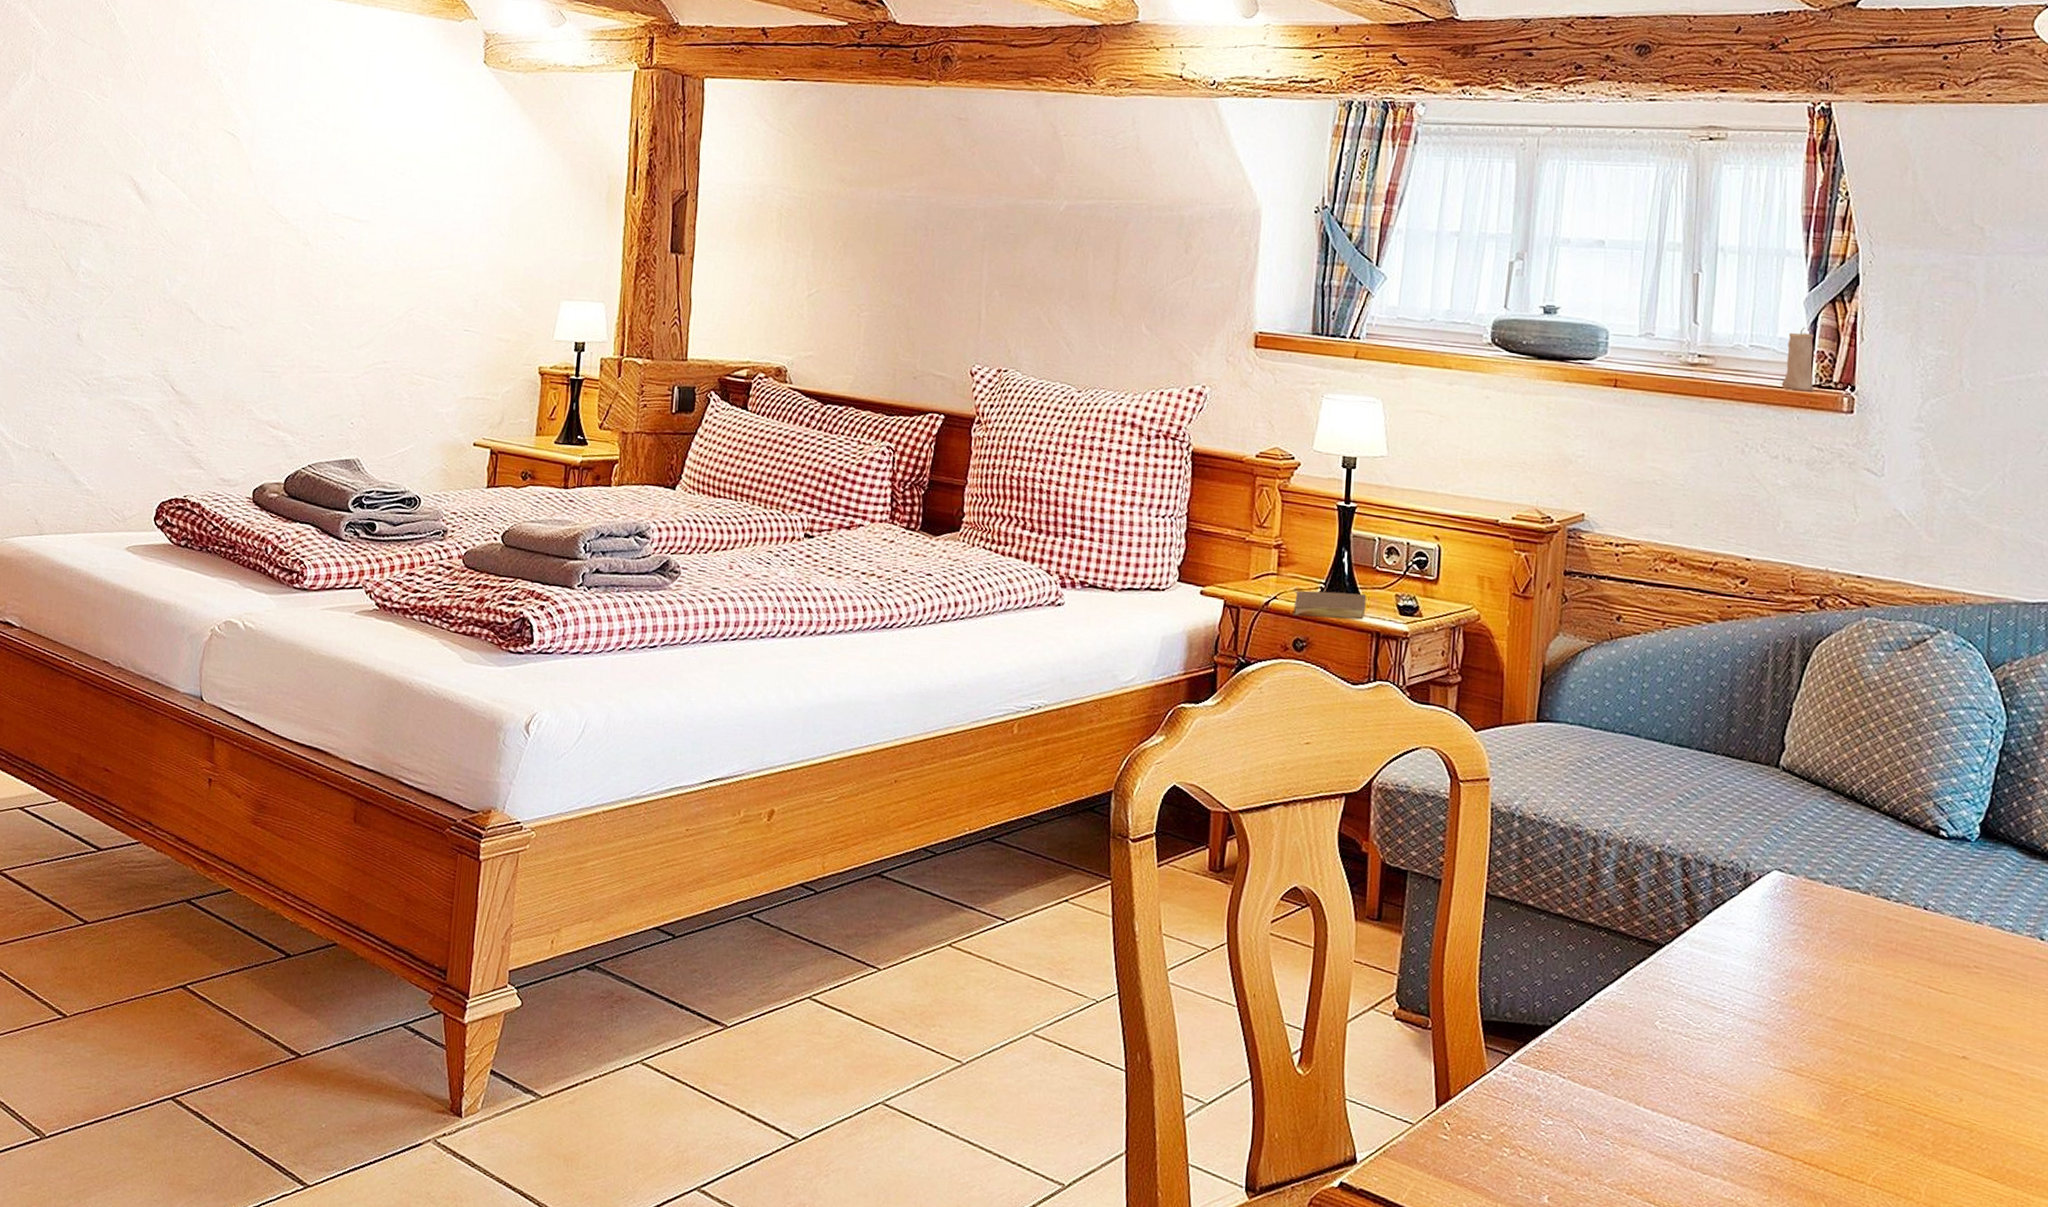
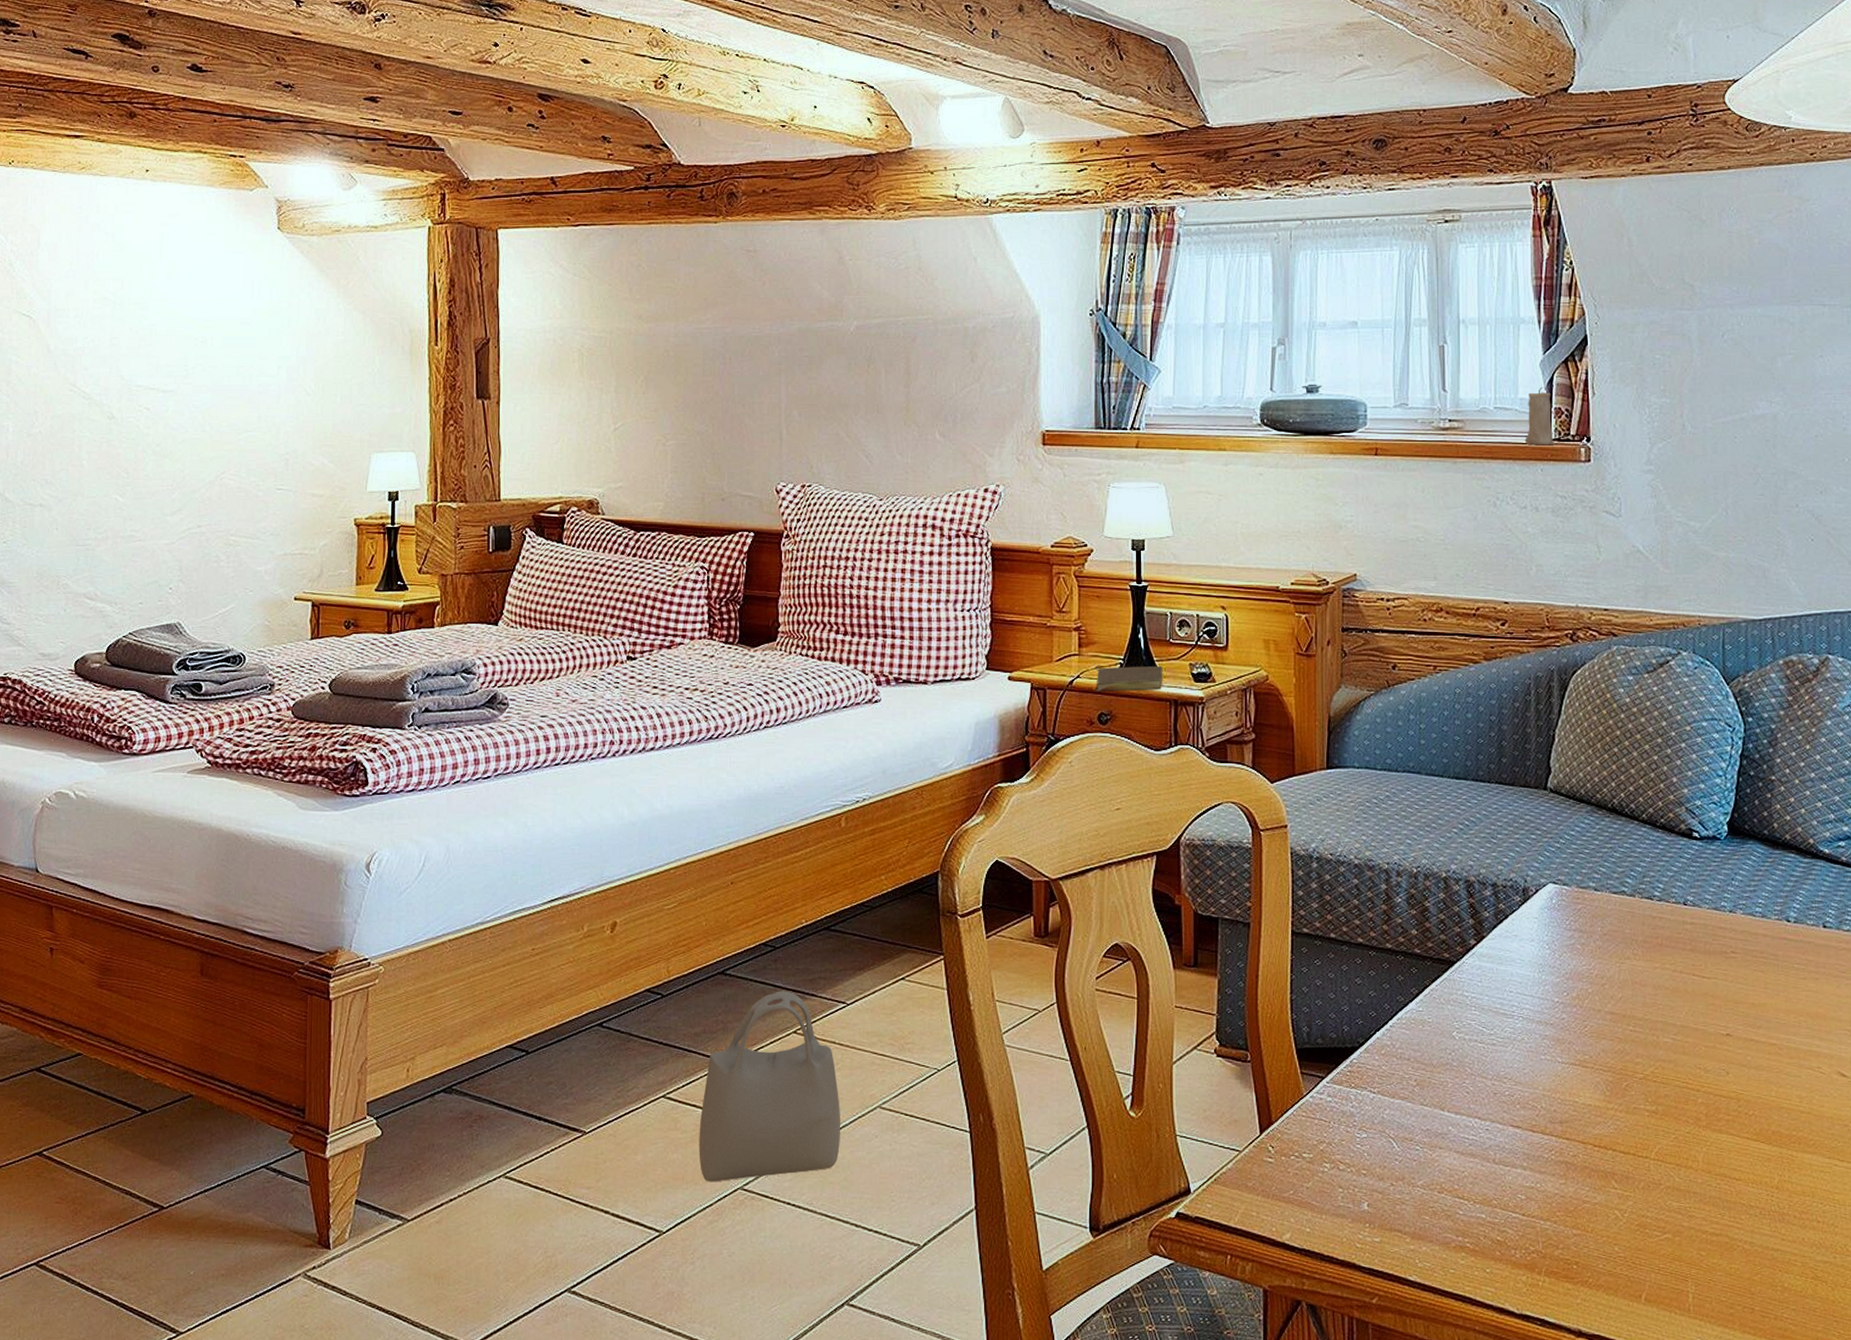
handbag: none [841,899,992,1094] -> present [699,991,841,1182]

